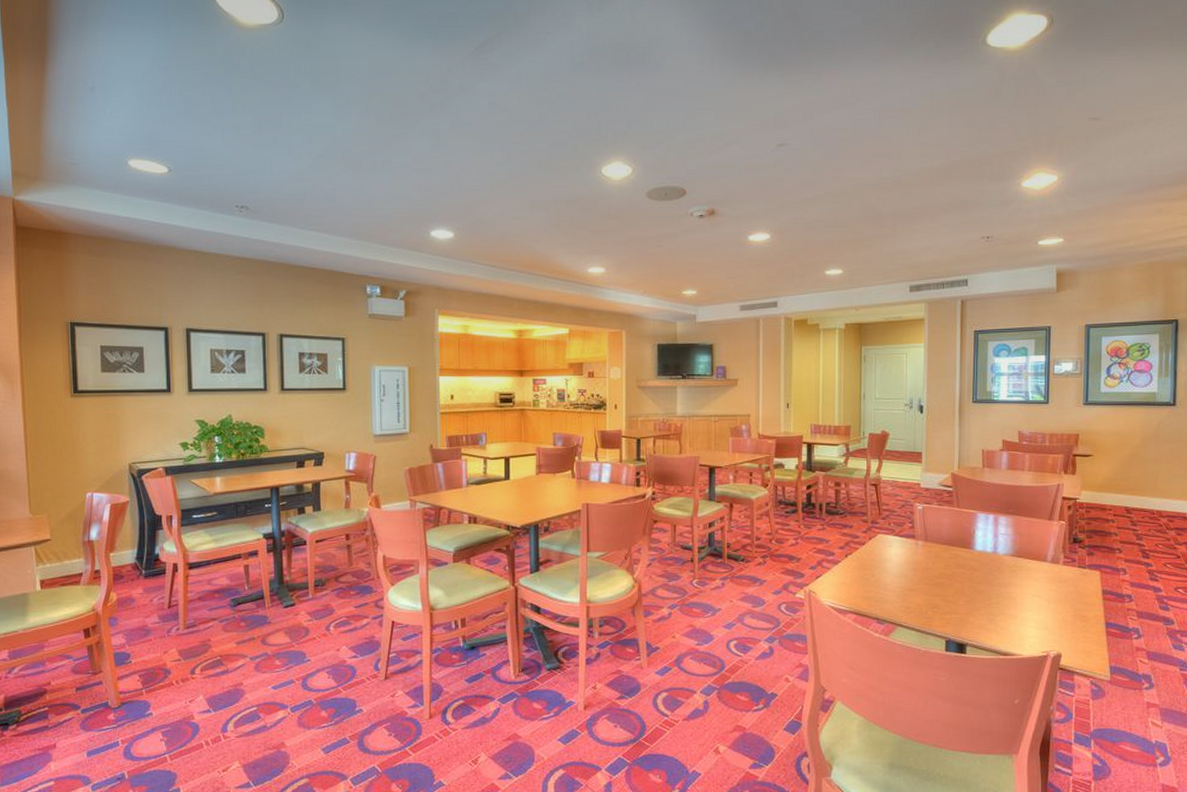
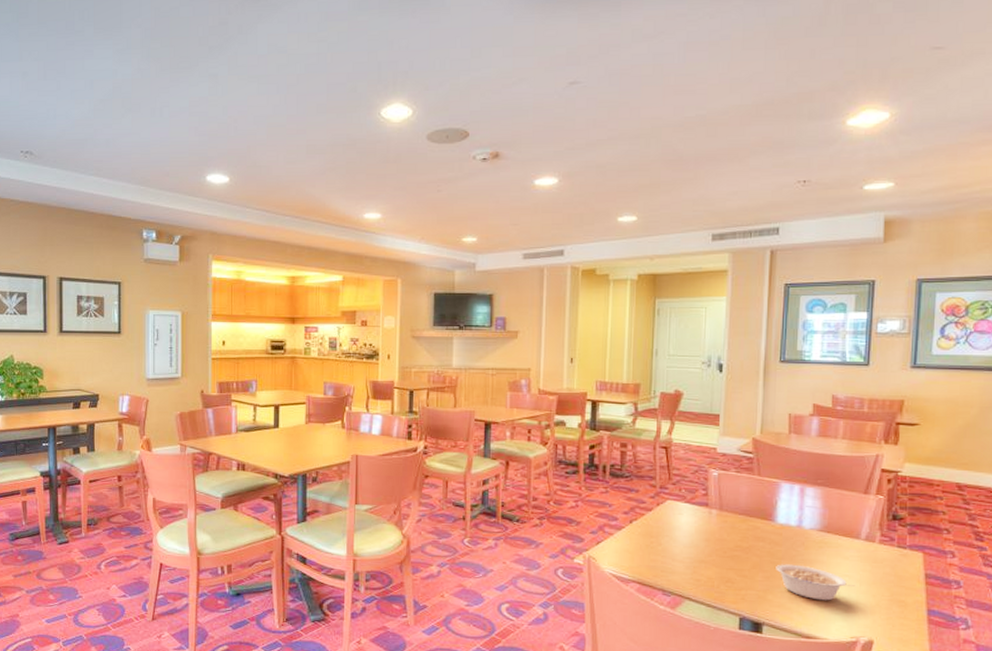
legume: none [976,588,1044,620] -> present [776,564,855,601]

